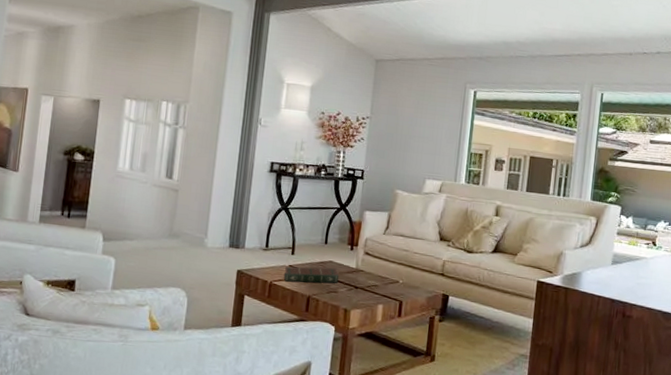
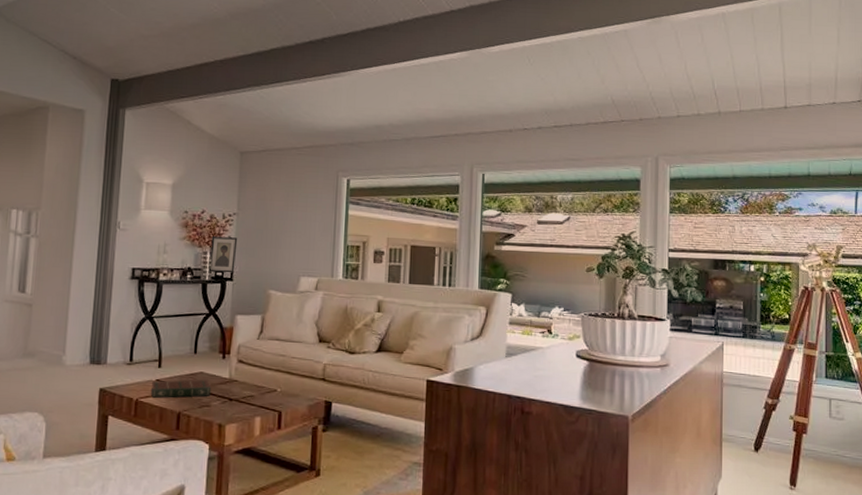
picture frame: none [341,137,370,172] -> present [208,236,238,273]

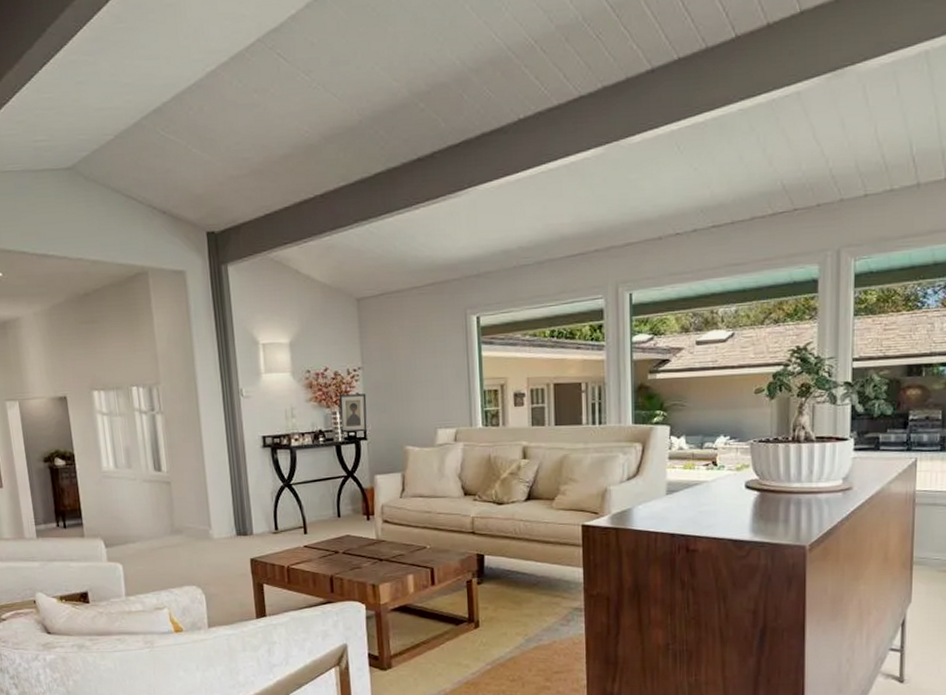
book: present [151,379,211,398] -> none [300,542,360,564]

